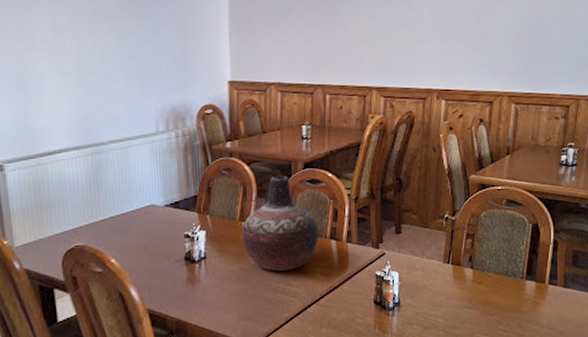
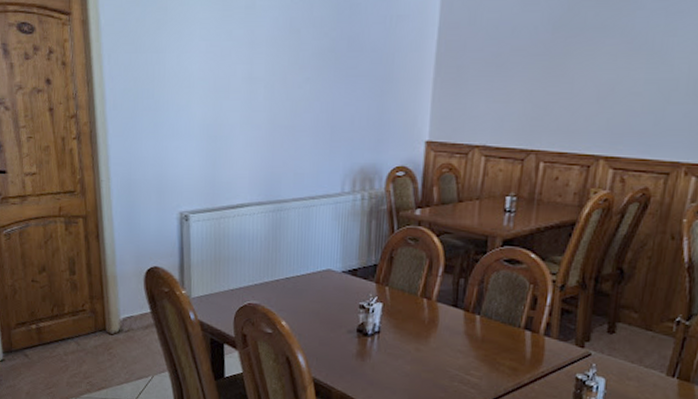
vase: present [242,175,319,271] -> none [422,250,512,358]

